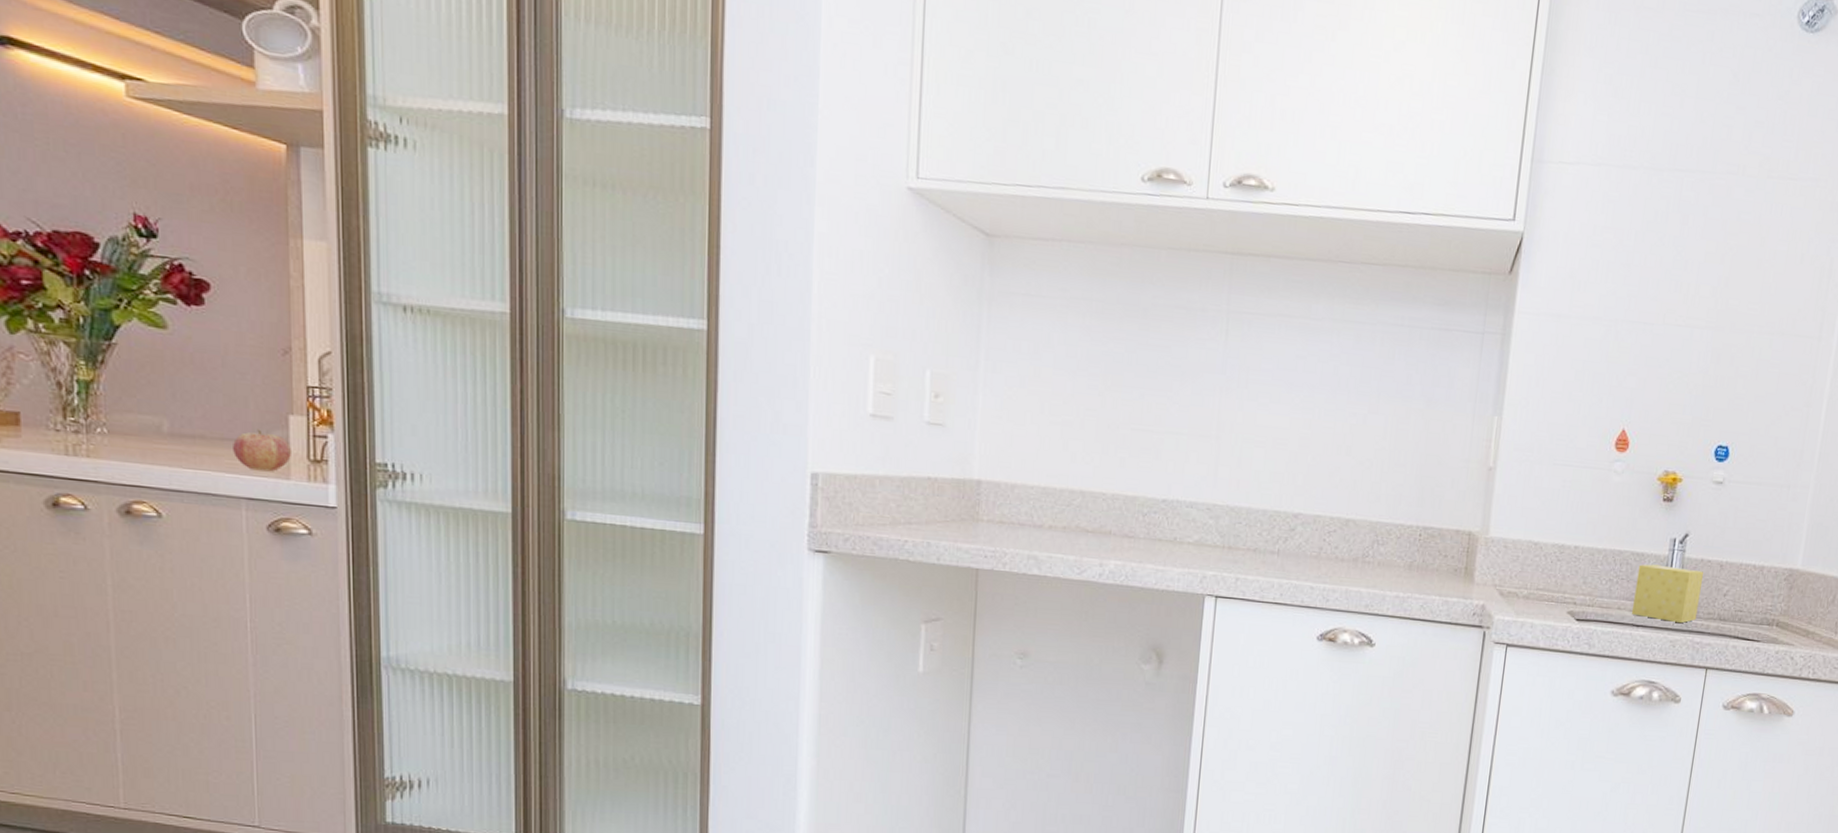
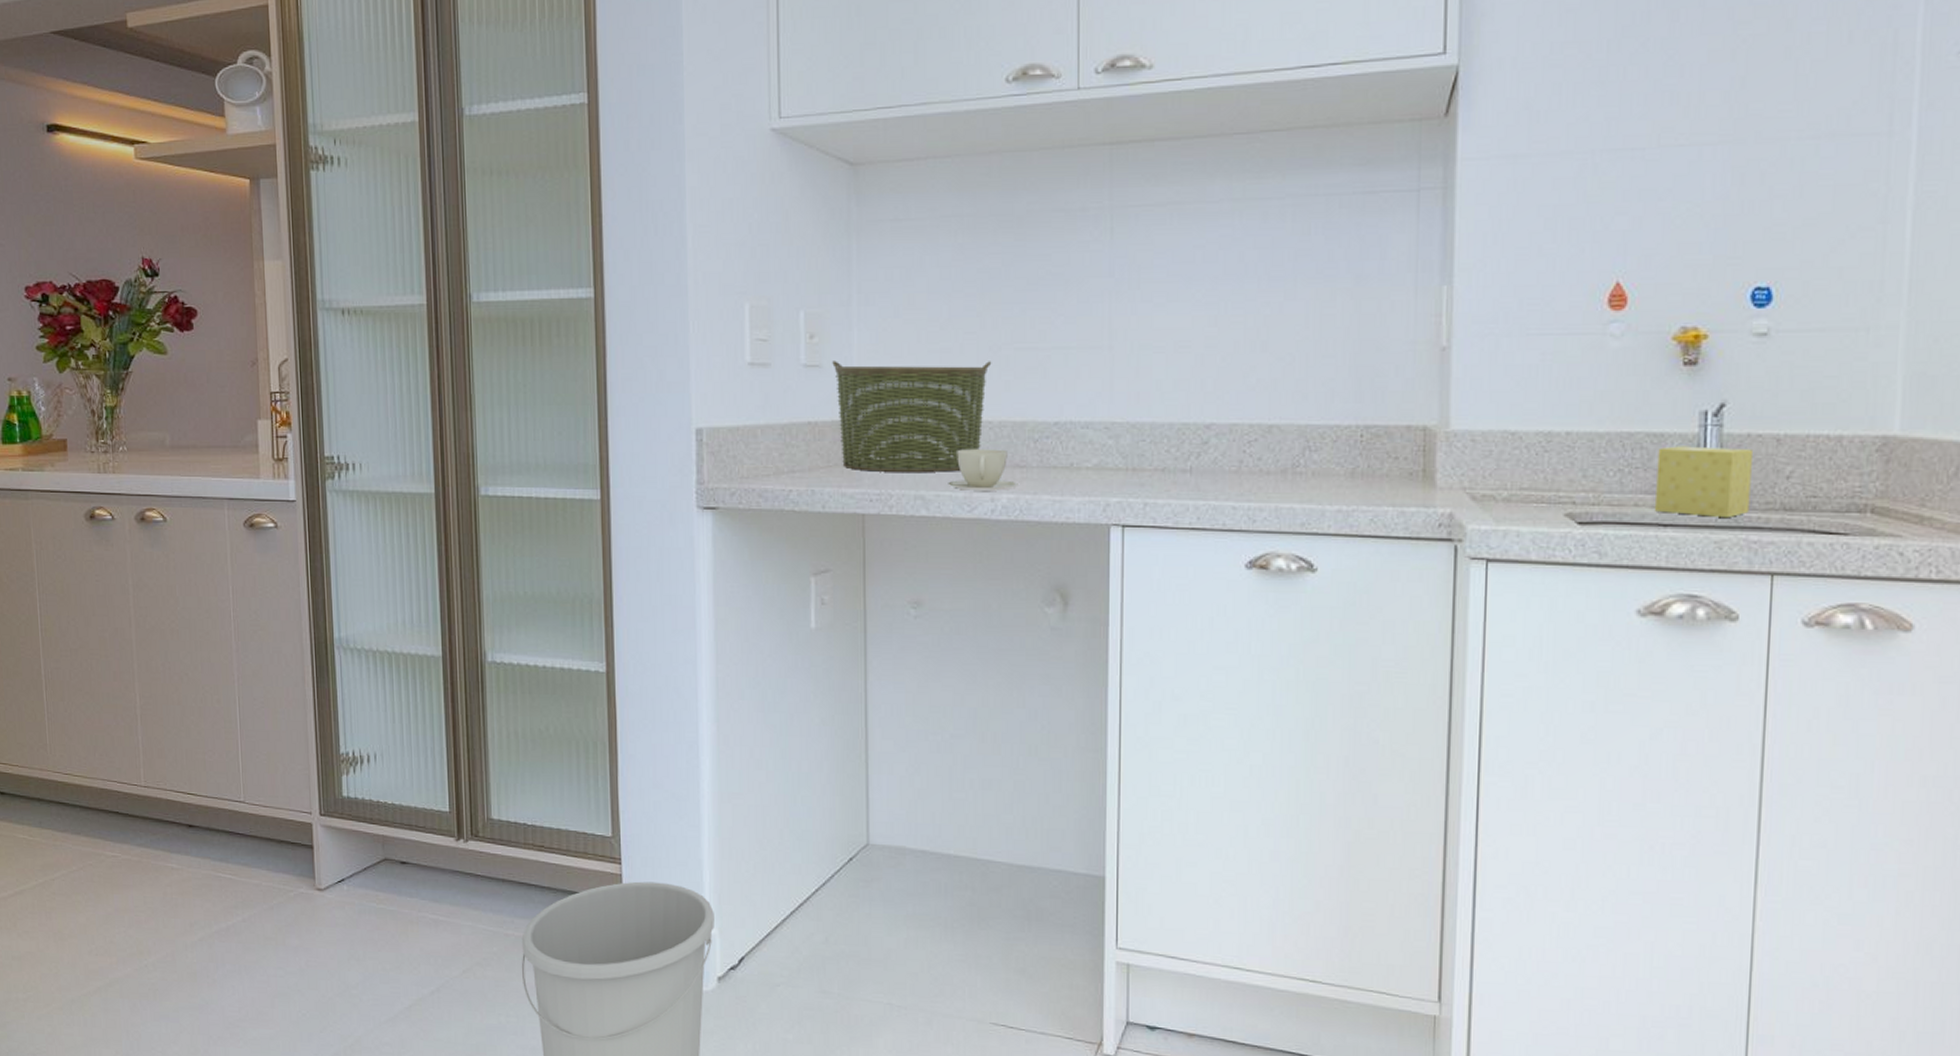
fruit: present [233,428,291,472] -> none [217,435,260,473]
basket: none [956,421,1110,536] -> present [832,361,992,472]
teacup: none [1060,516,1126,557] -> present [948,449,1018,491]

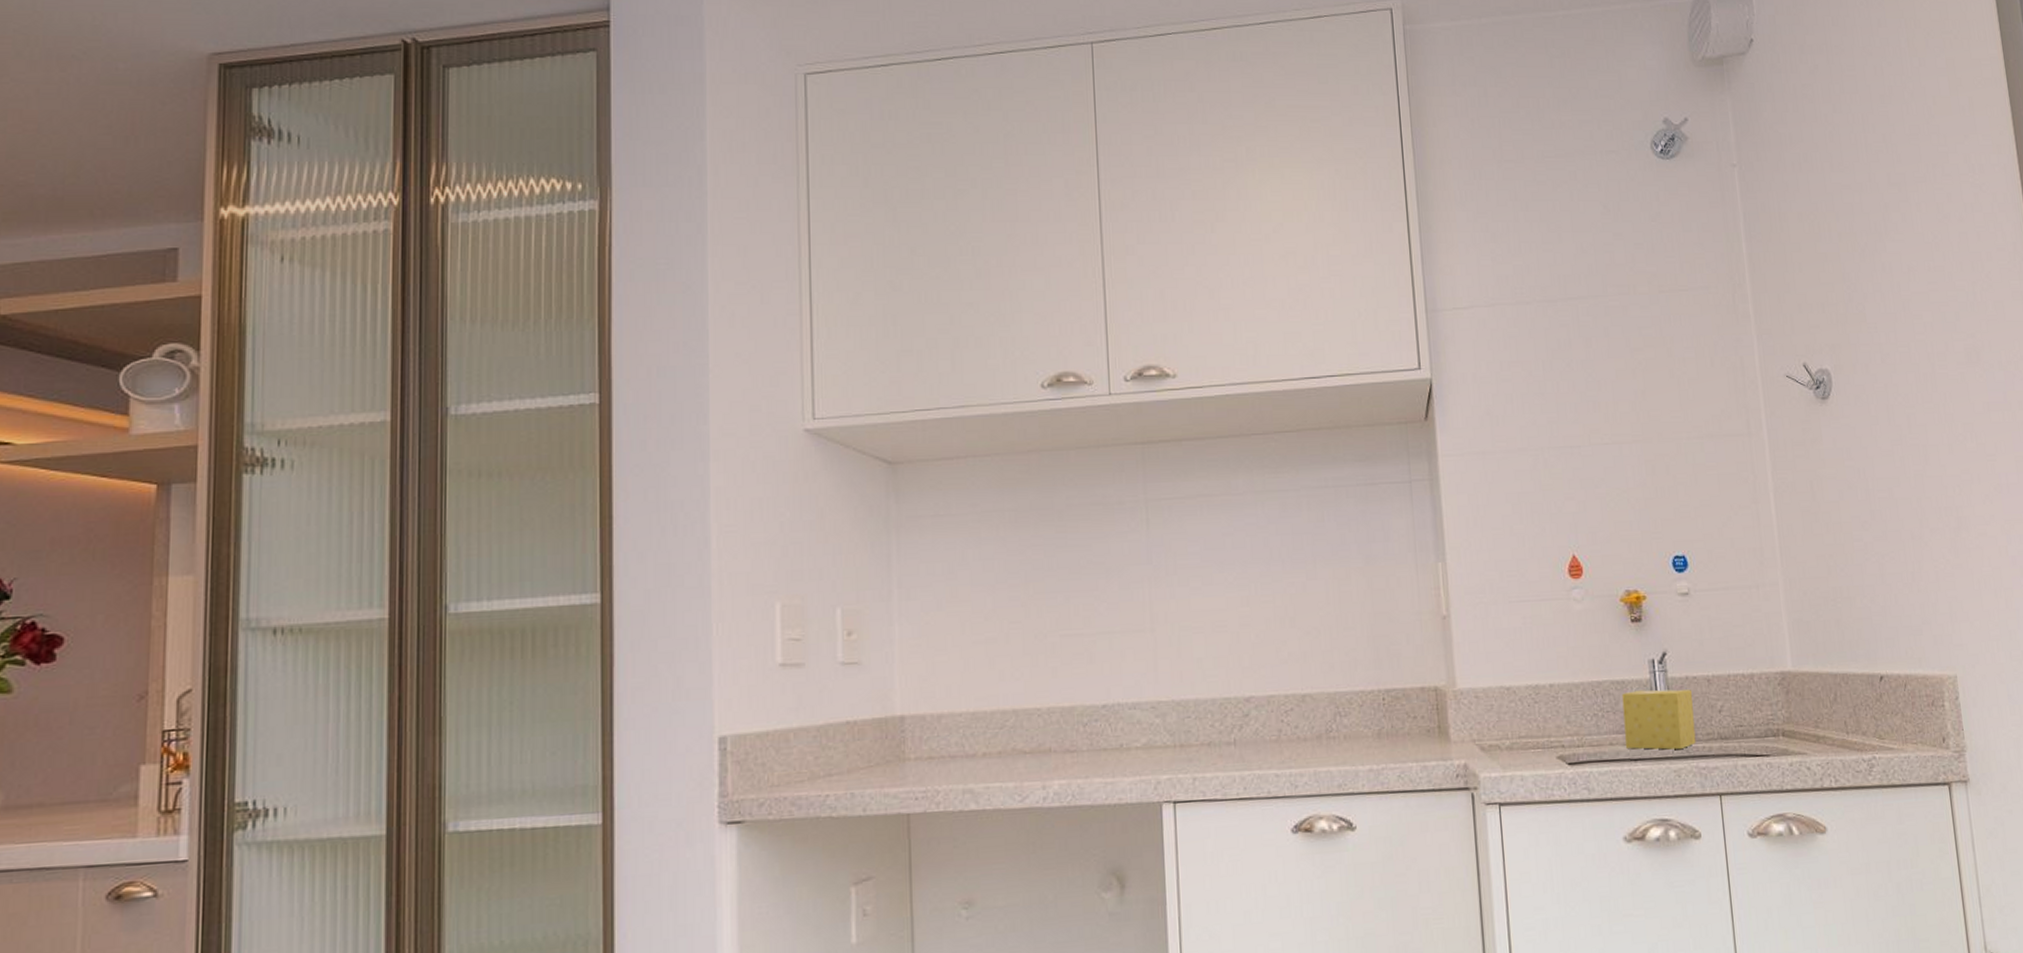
basket: present [832,361,992,472] -> none [872,649,1038,769]
teacup: present [948,449,1018,491] -> none [997,735,1069,780]

